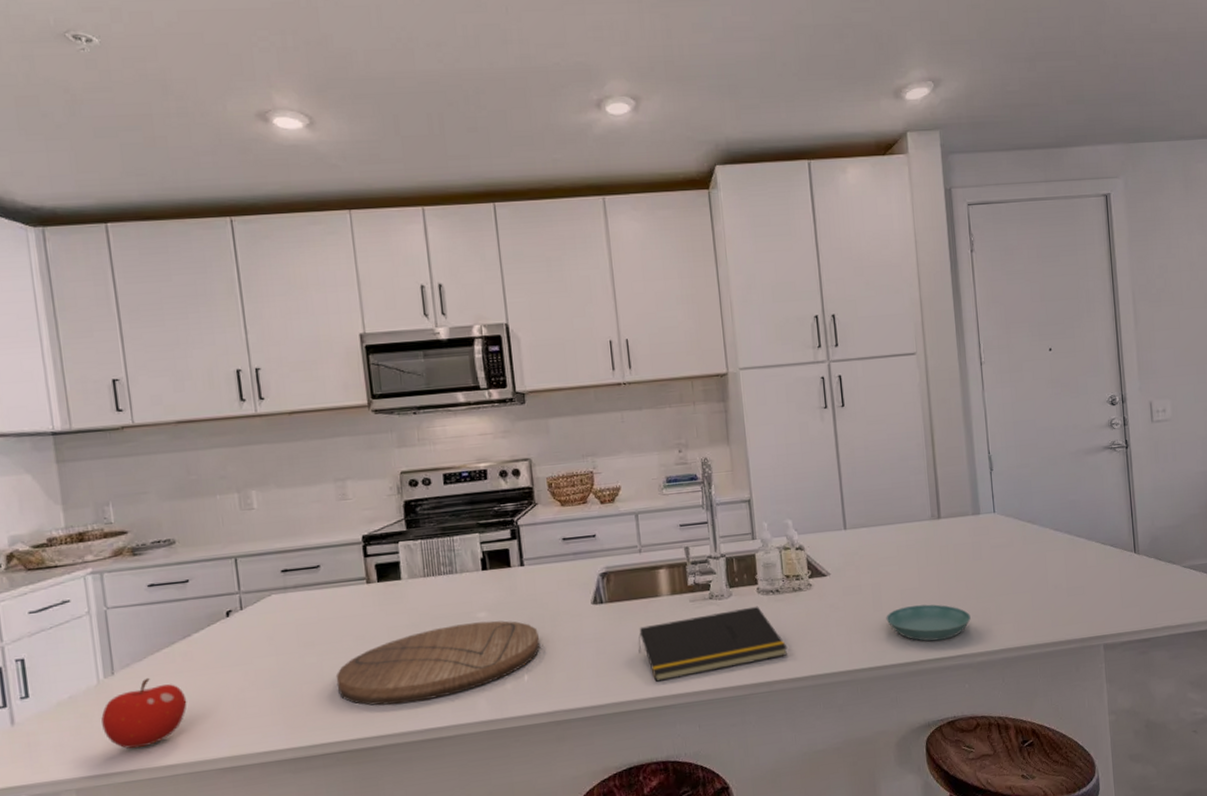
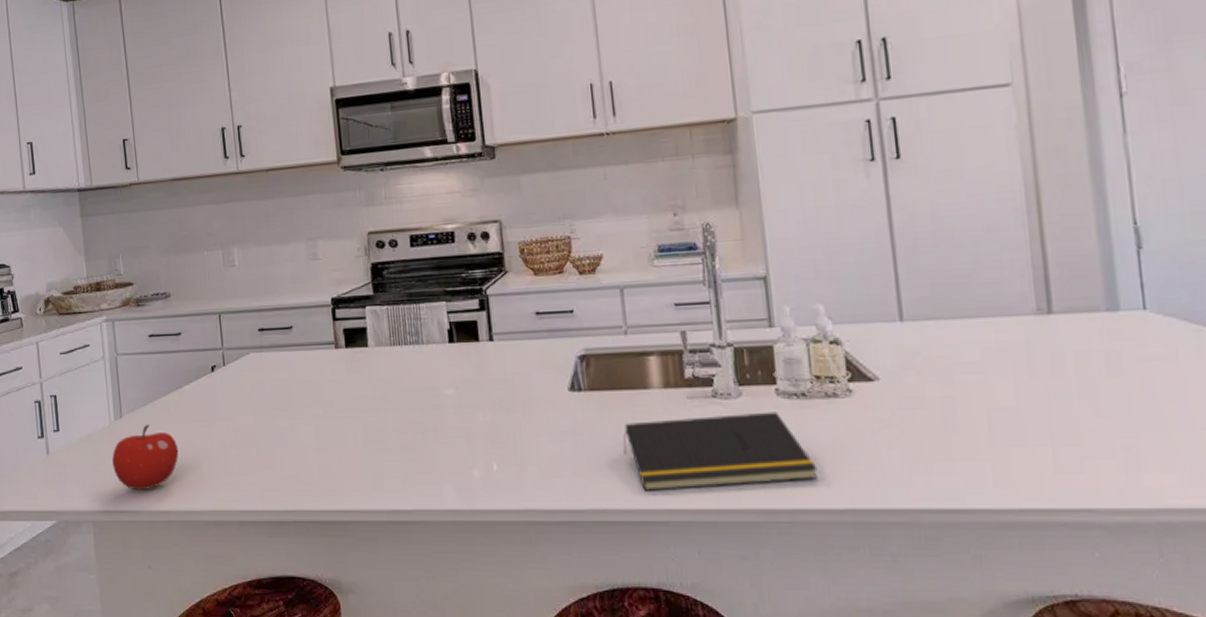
cutting board: present [335,620,541,706] -> none [306,399,511,480]
saucer: present [886,604,971,641] -> none [964,432,1104,484]

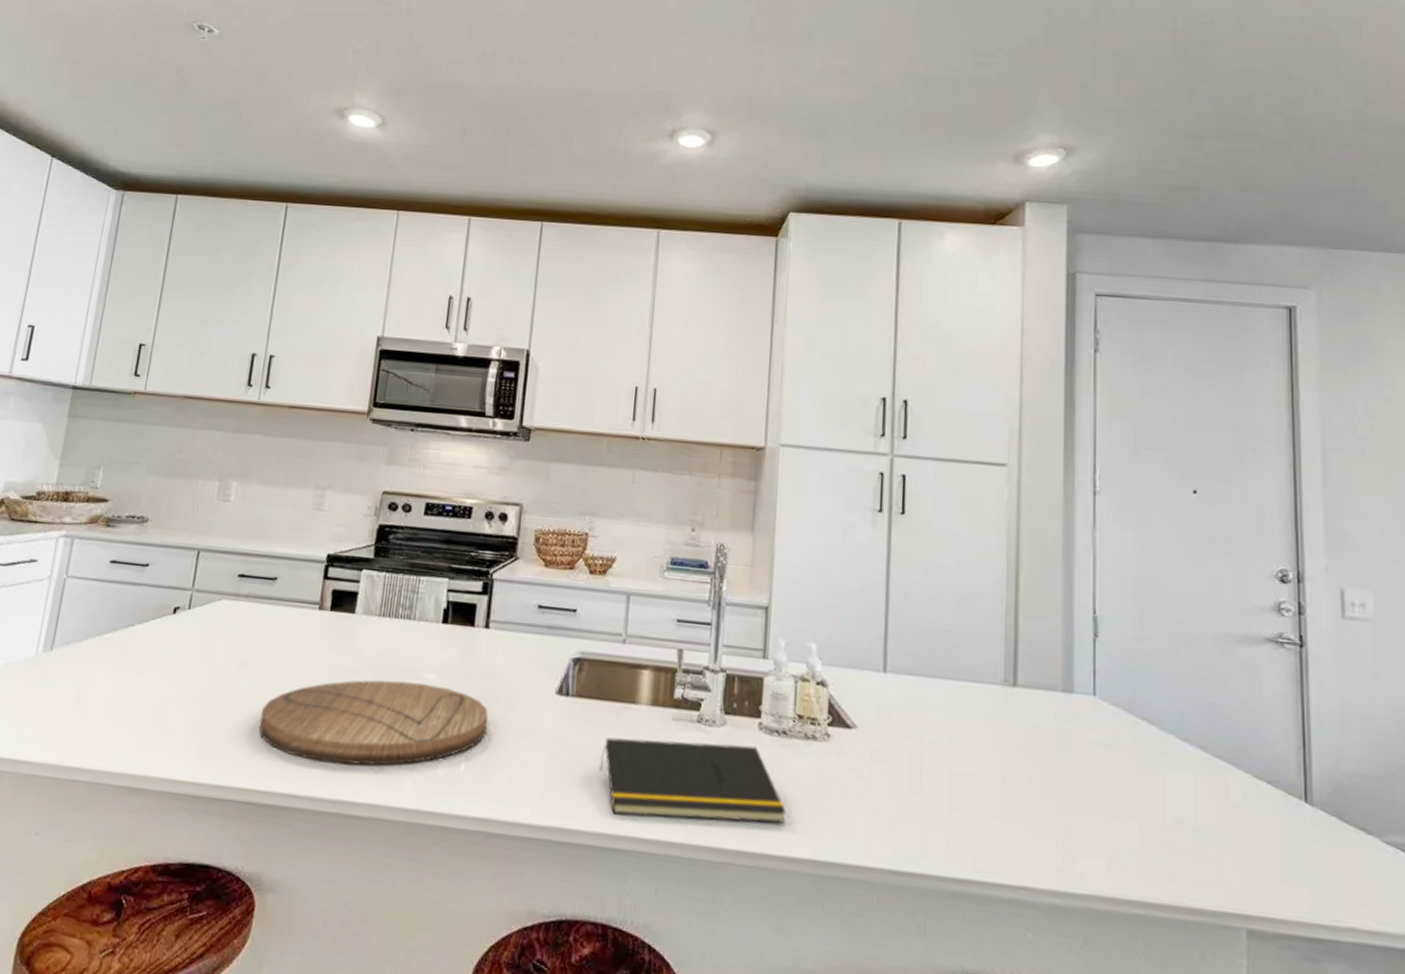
fruit: present [112,424,179,491] -> none [24,661,111,740]
cutting board: none [306,399,511,480] -> present [259,680,488,766]

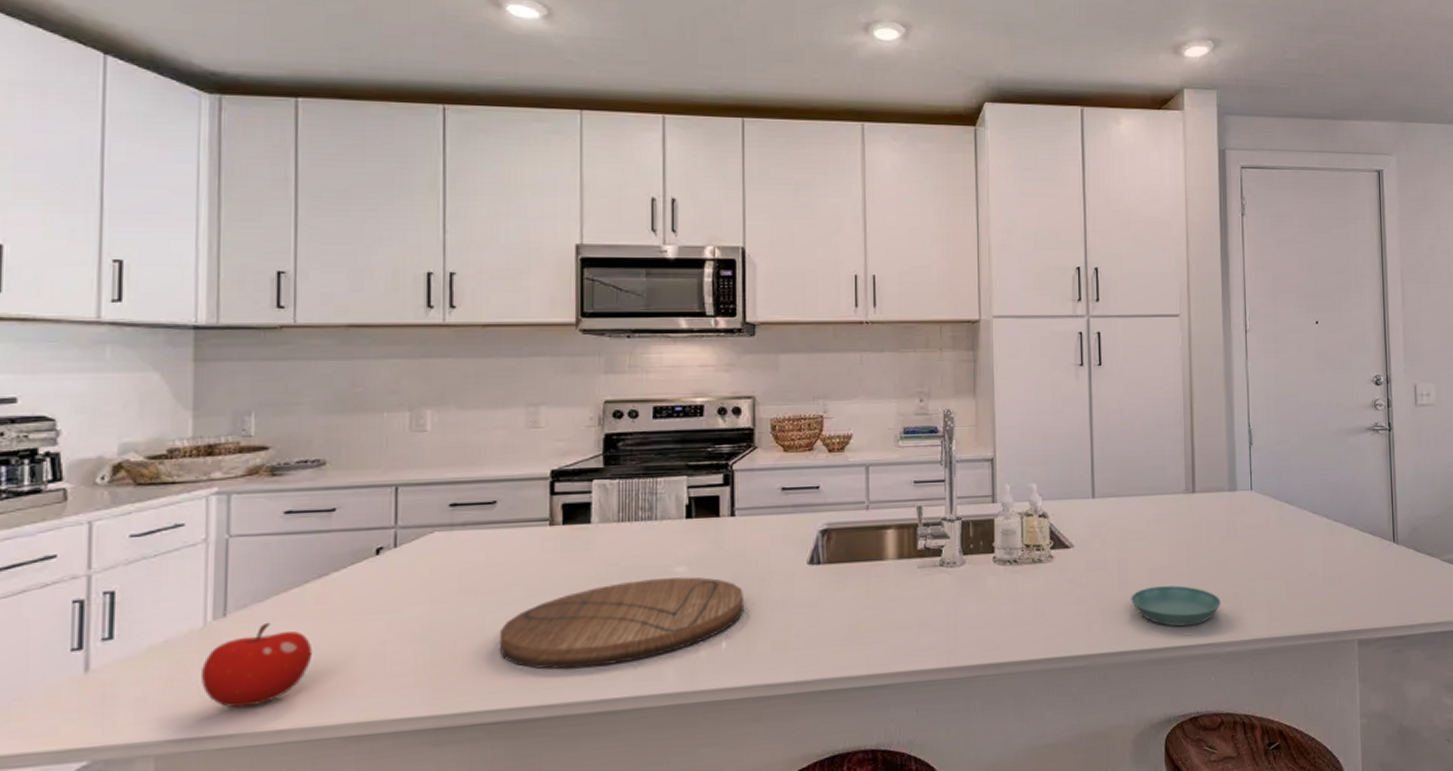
fruit: none [24,661,111,740] -> present [201,622,313,708]
notepad: present [599,737,787,824] -> none [856,577,1022,657]
saucer: none [924,796,1045,859] -> present [1131,585,1221,627]

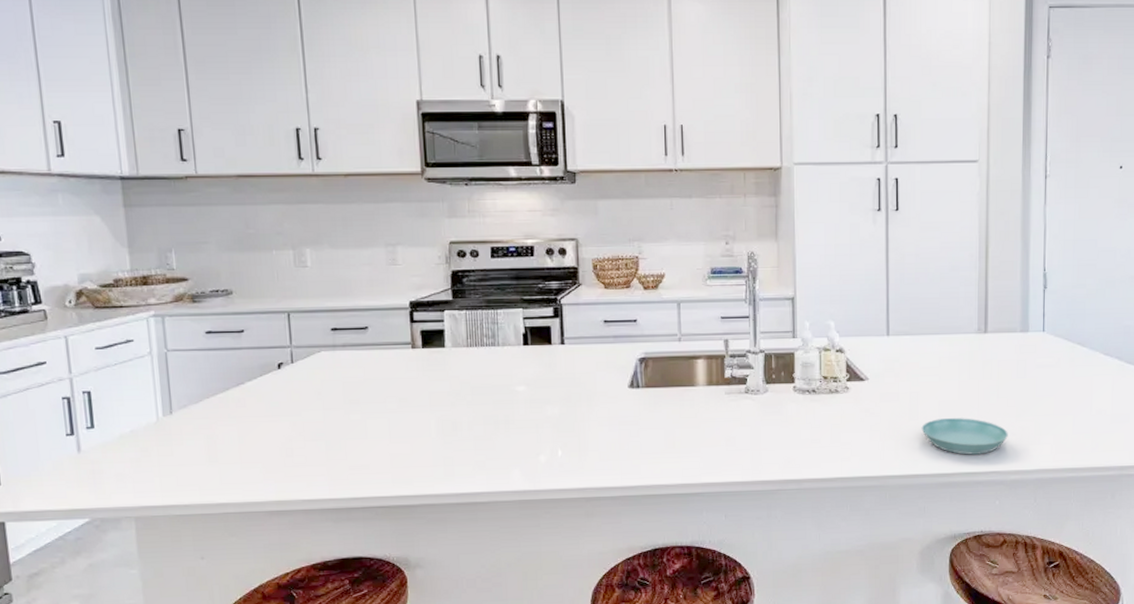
fruit: present [201,622,313,708] -> none [159,419,239,485]
cutting board: present [499,577,745,669] -> none [378,395,576,467]

